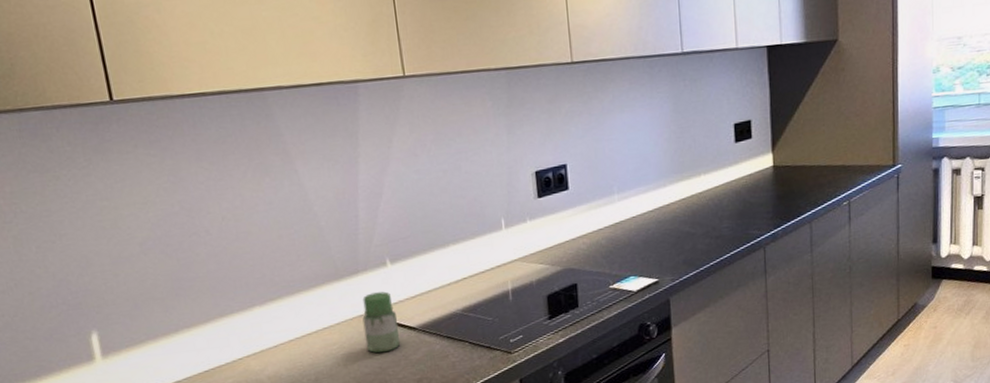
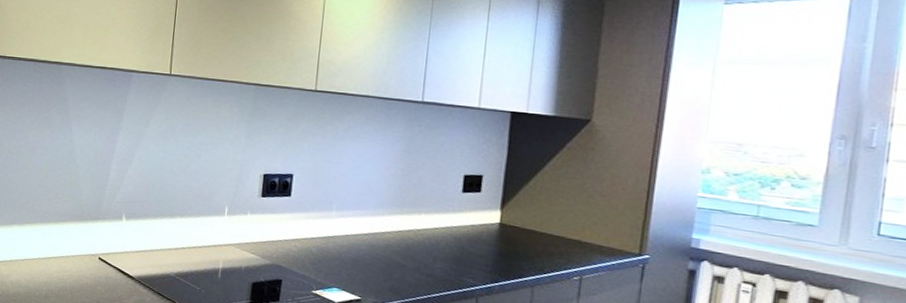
jar: present [362,291,401,353] -> none [90,238,121,291]

